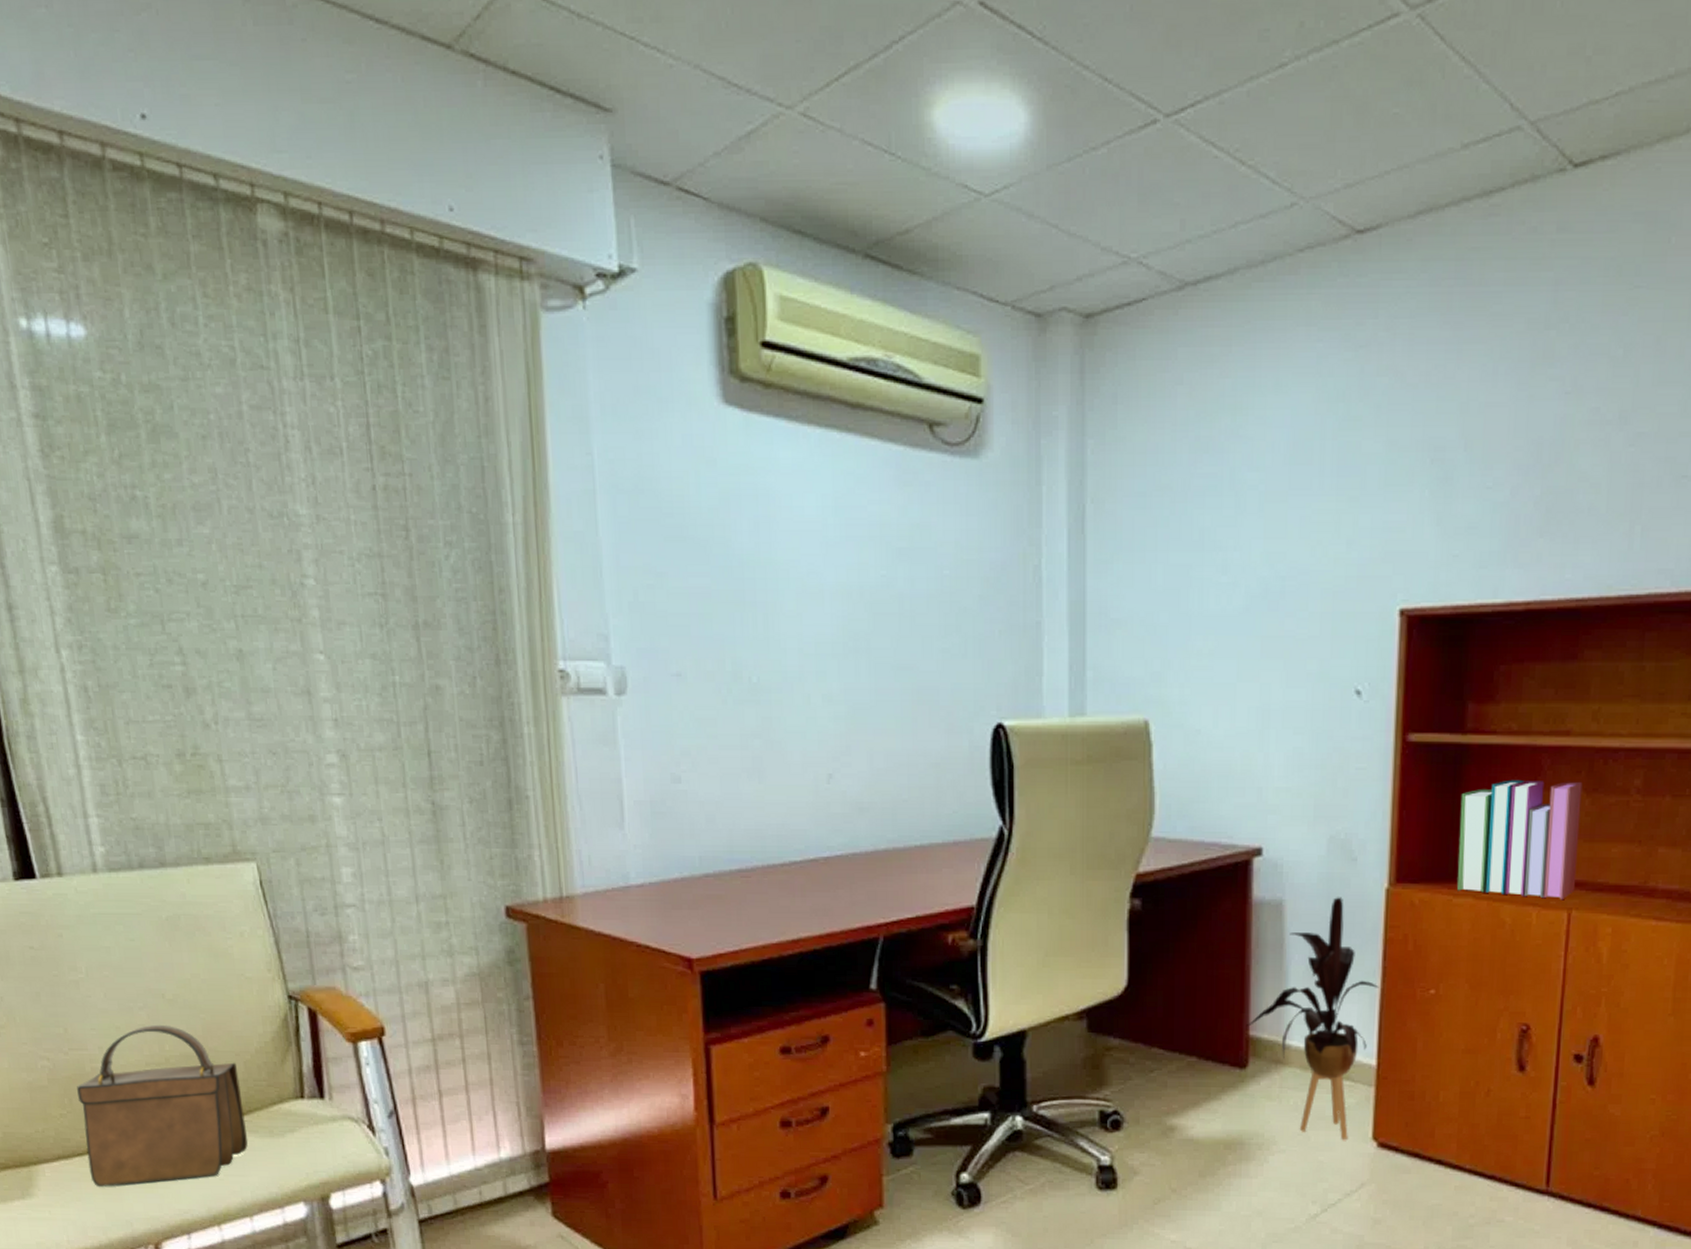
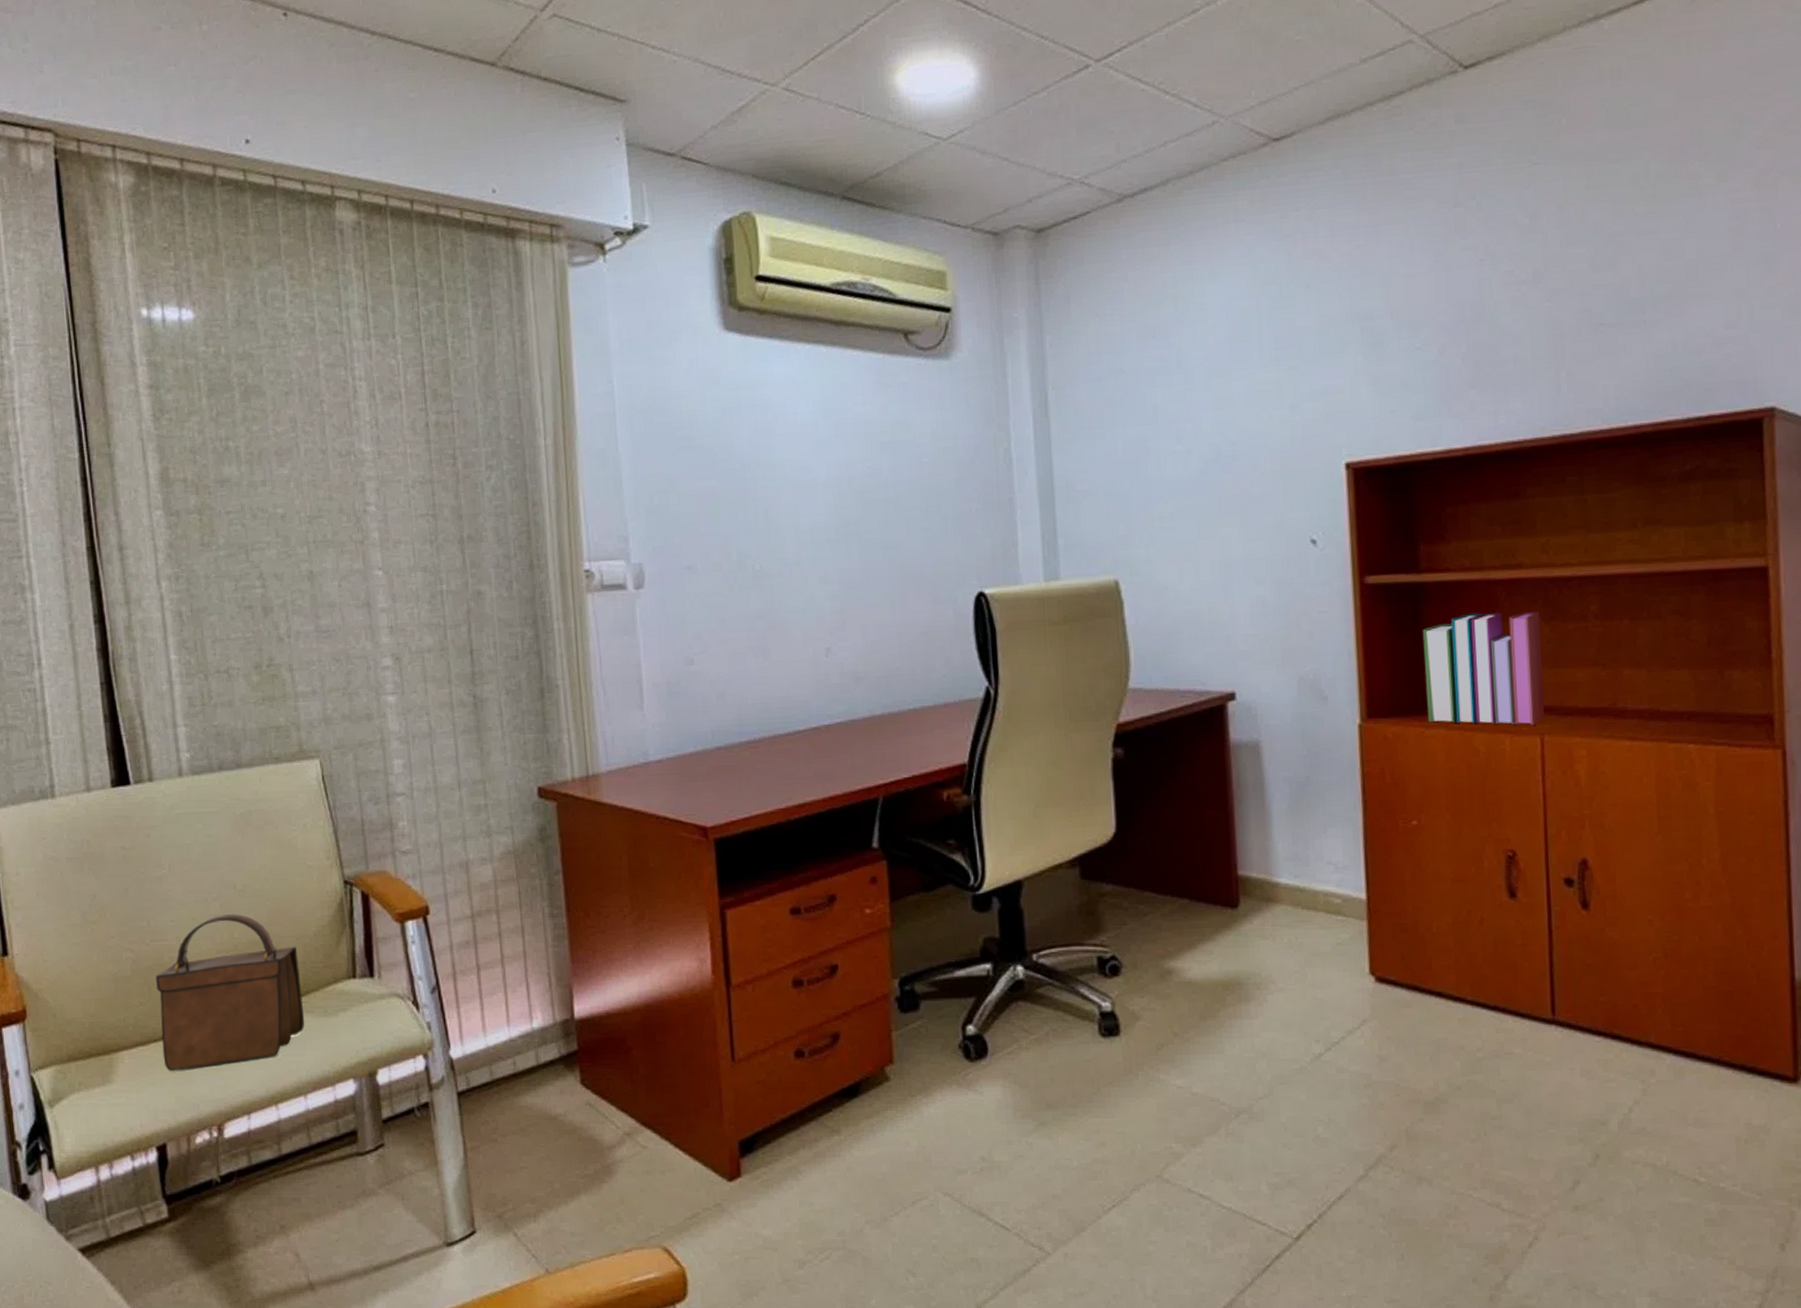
house plant: present [1247,897,1379,1139] -> none [1235,735,1361,975]

